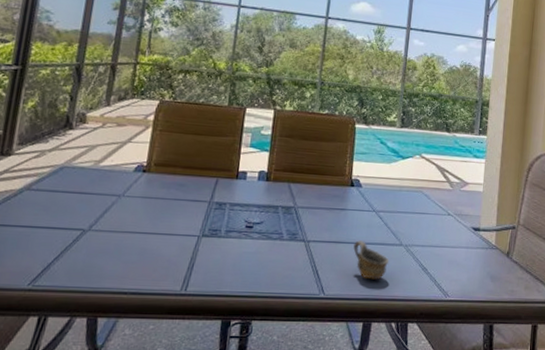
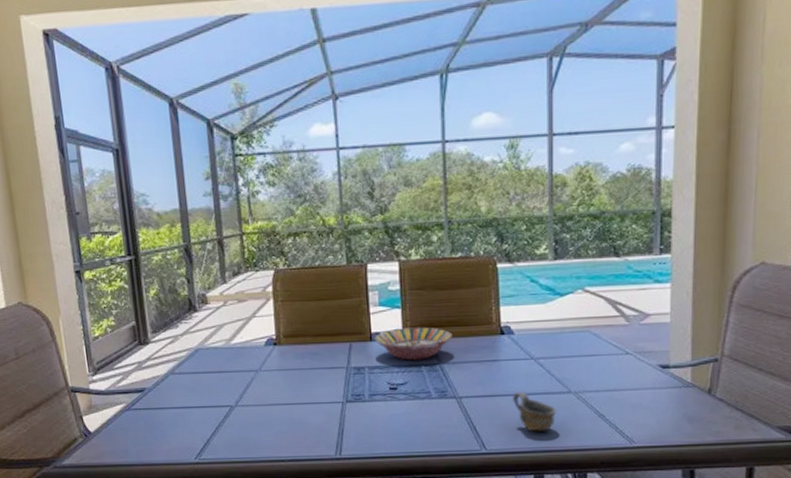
serving bowl: none [240,170,310,202] -> present [374,327,453,361]

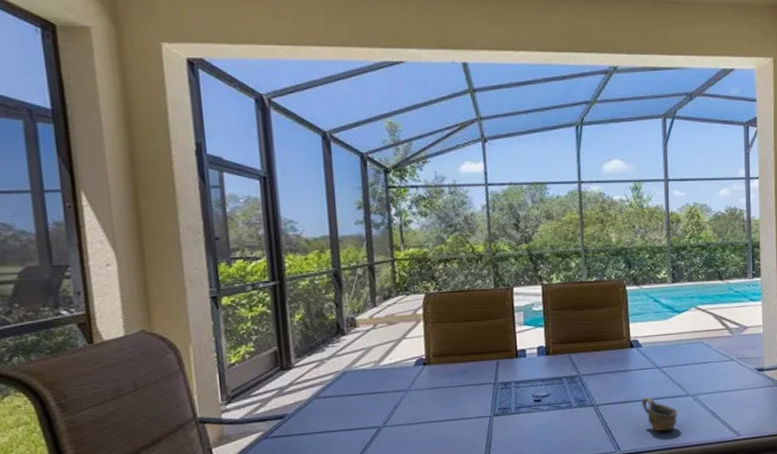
serving bowl: present [374,327,453,361] -> none [520,343,590,374]

